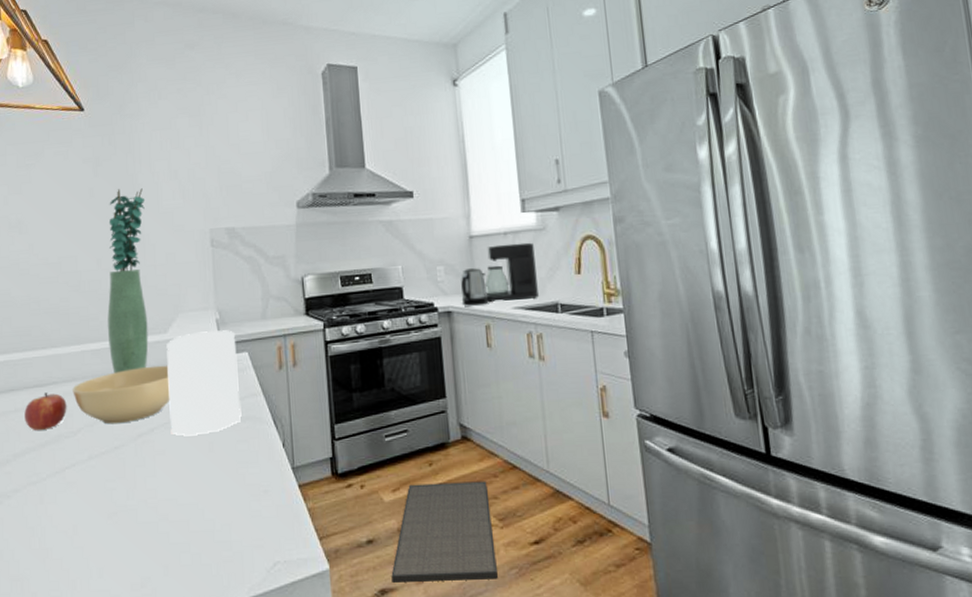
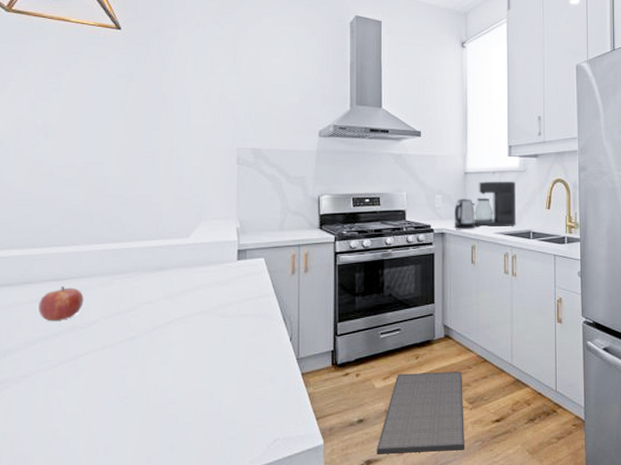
bowl: present [71,365,170,425] -> none [89,266,188,317]
vase: present [107,188,149,374] -> none [130,105,177,272]
canister: present [166,330,241,436] -> none [186,238,254,330]

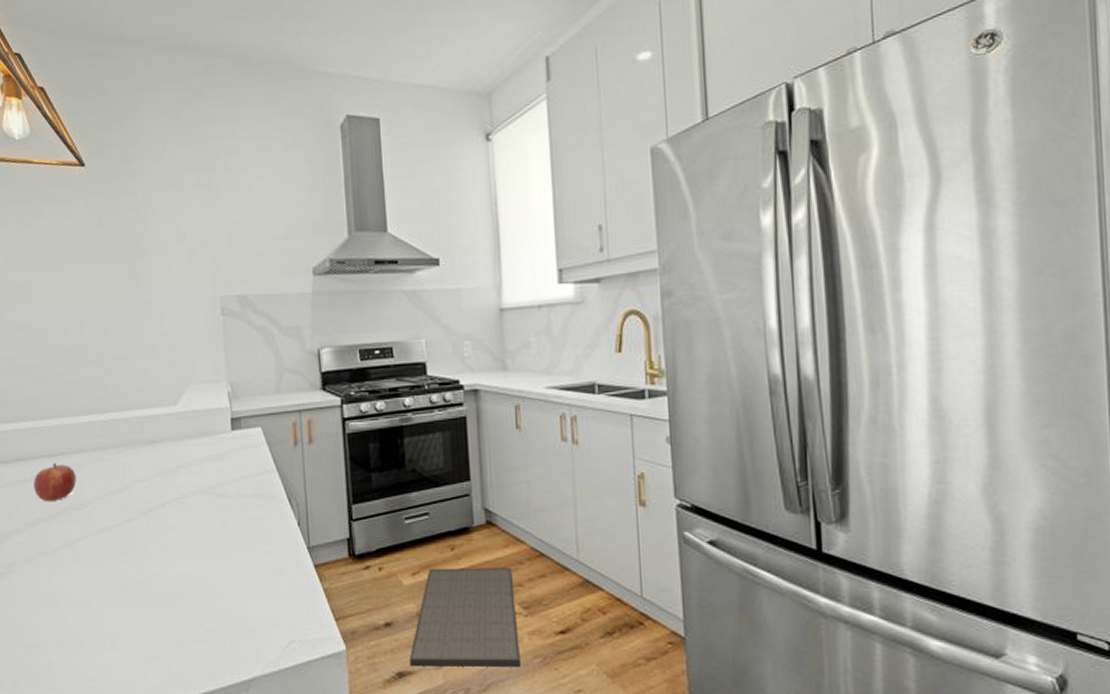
kettle: present [454,198,475,230] -> none [489,342,518,385]
coffee maker: present [473,181,517,227] -> none [513,316,575,380]

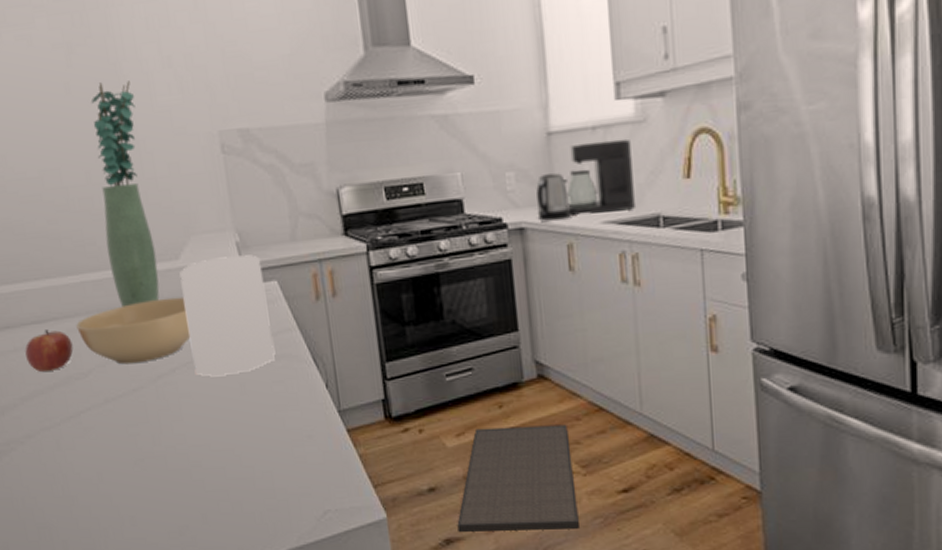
bowl: none [80,438,182,498] -> present [75,297,191,365]
vase: none [114,251,158,446] -> present [90,81,160,307]
canister: none [176,404,254,512] -> present [179,255,275,377]
kettle: none [489,342,518,385] -> present [536,172,570,221]
coffee maker: none [513,316,575,380] -> present [564,138,637,215]

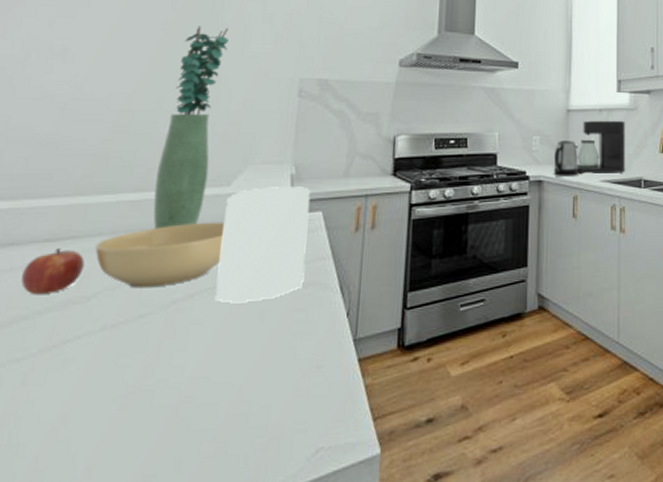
doormat: present [457,424,579,532] -> none [448,352,560,466]

